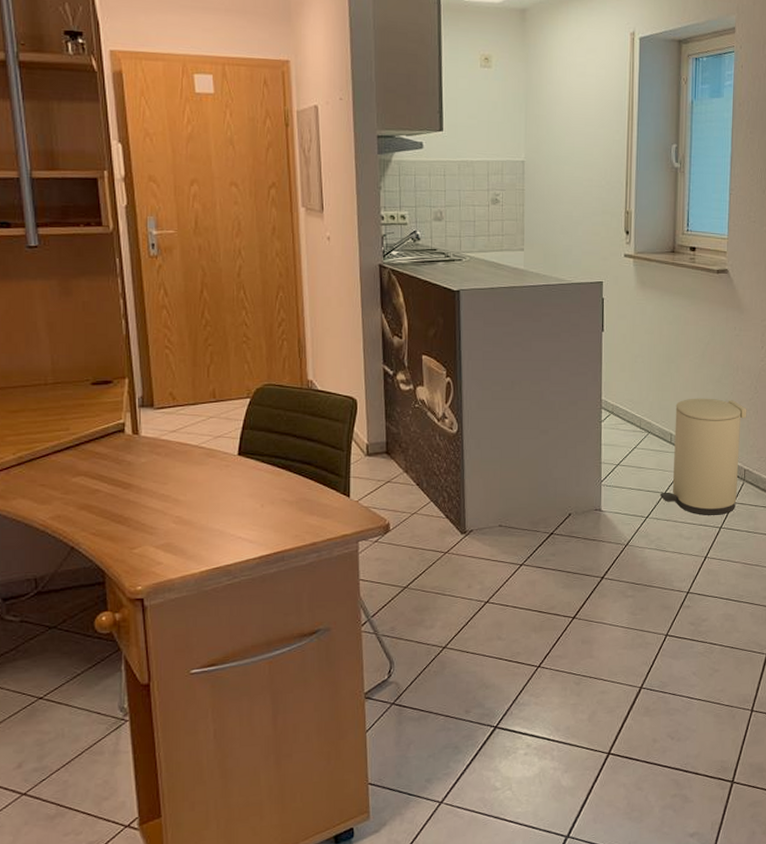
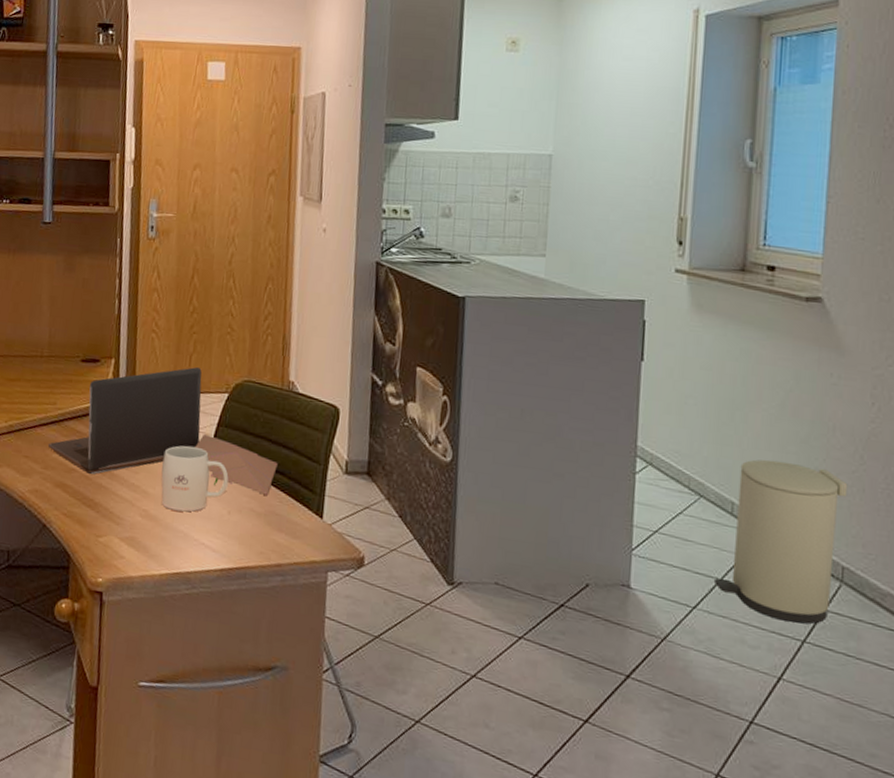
laptop computer: none [65,378,226,493] -> present [47,367,202,475]
mug: none [191,451,258,512] -> present [160,445,229,512]
papers: none [222,438,304,485] -> present [194,433,278,495]

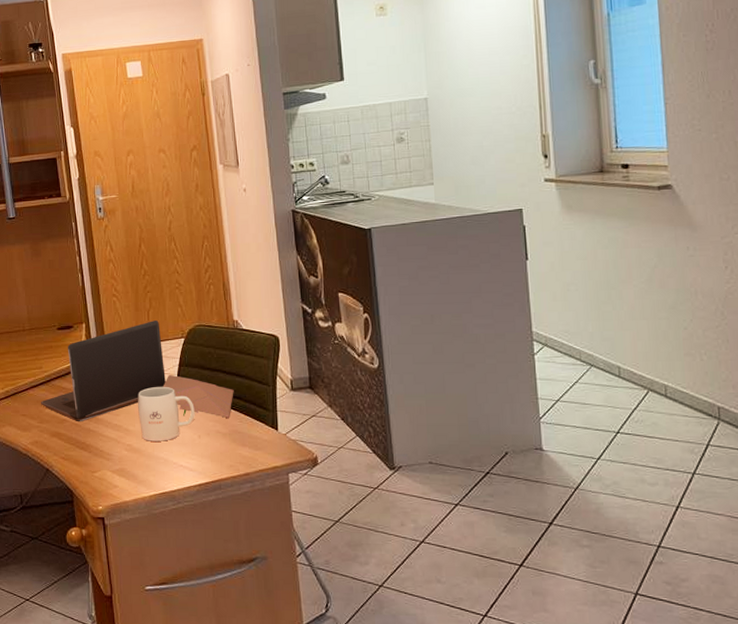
pedal bin: present [713,459,848,624] -> none [611,326,715,459]

